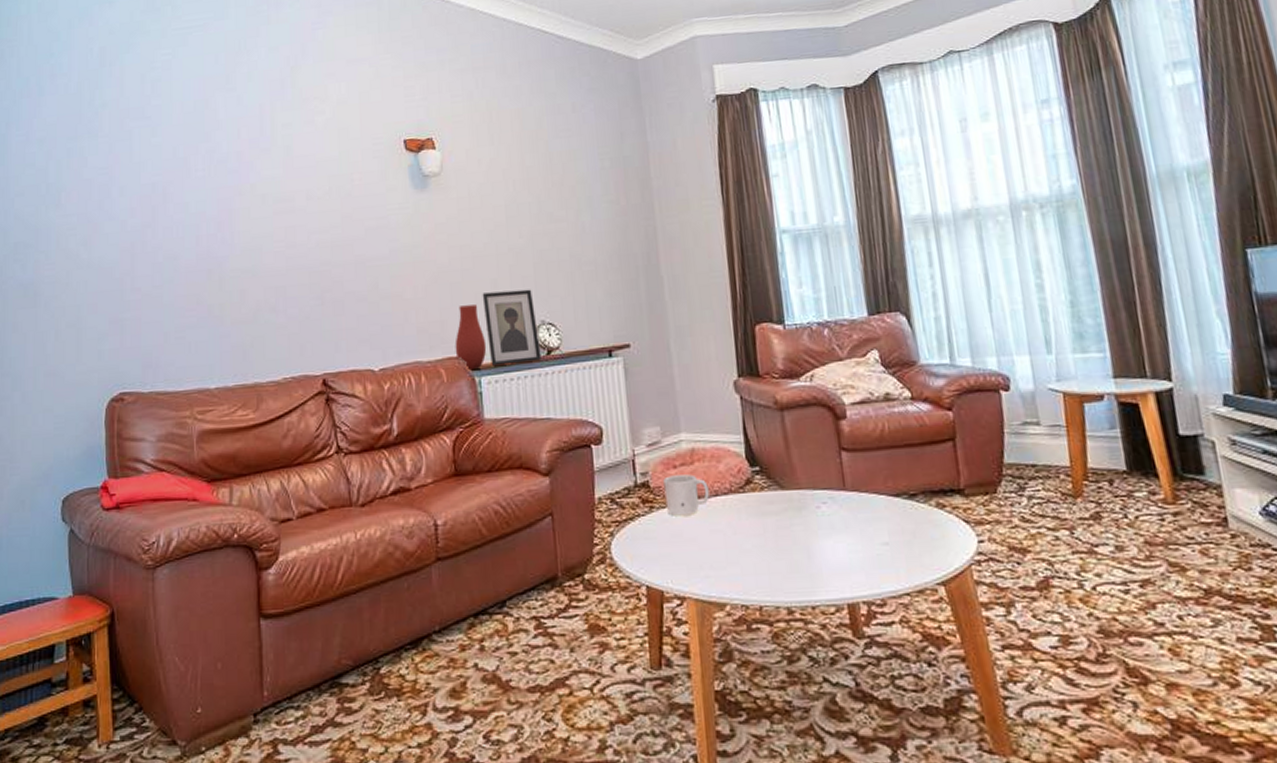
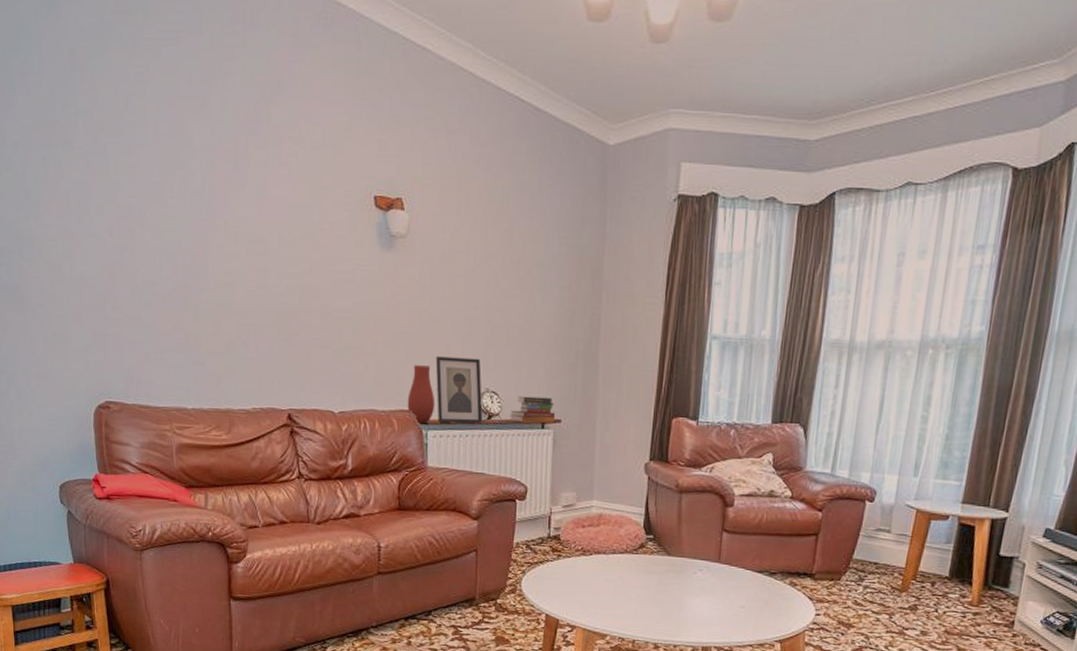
books: none [572,321,624,354] -> present [510,396,556,424]
mug: present [663,474,710,518] -> none [571,533,609,567]

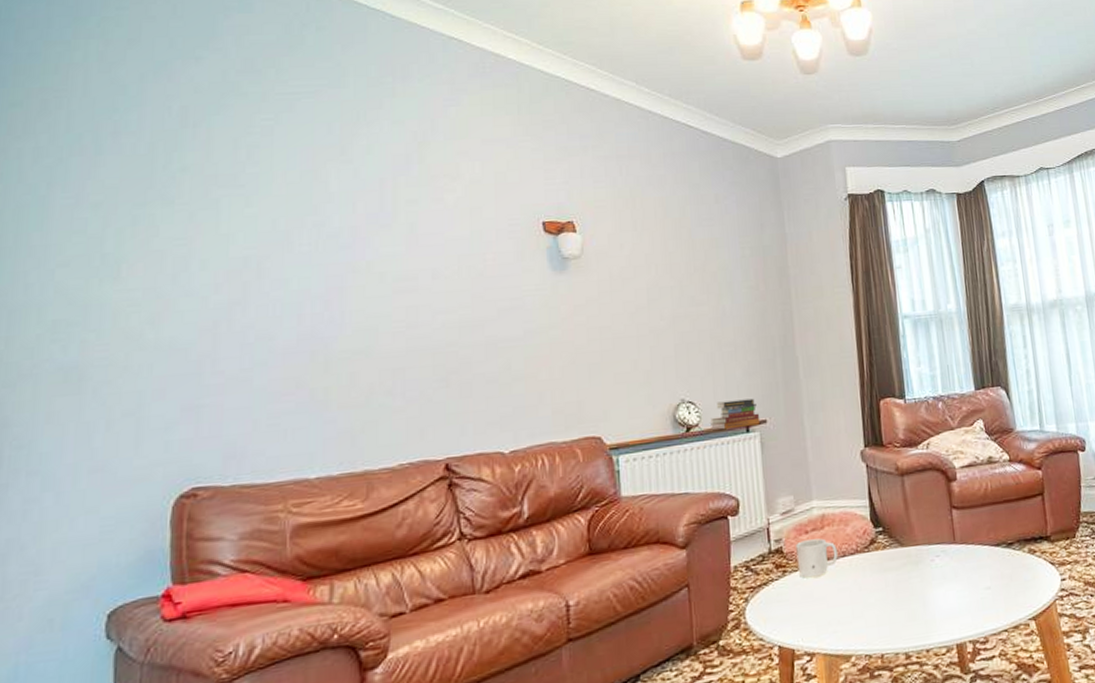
vase: present [407,365,435,424] -> none [592,385,625,450]
picture frame: present [435,356,483,424] -> none [621,369,681,444]
mug: none [571,533,609,567] -> present [796,538,838,579]

